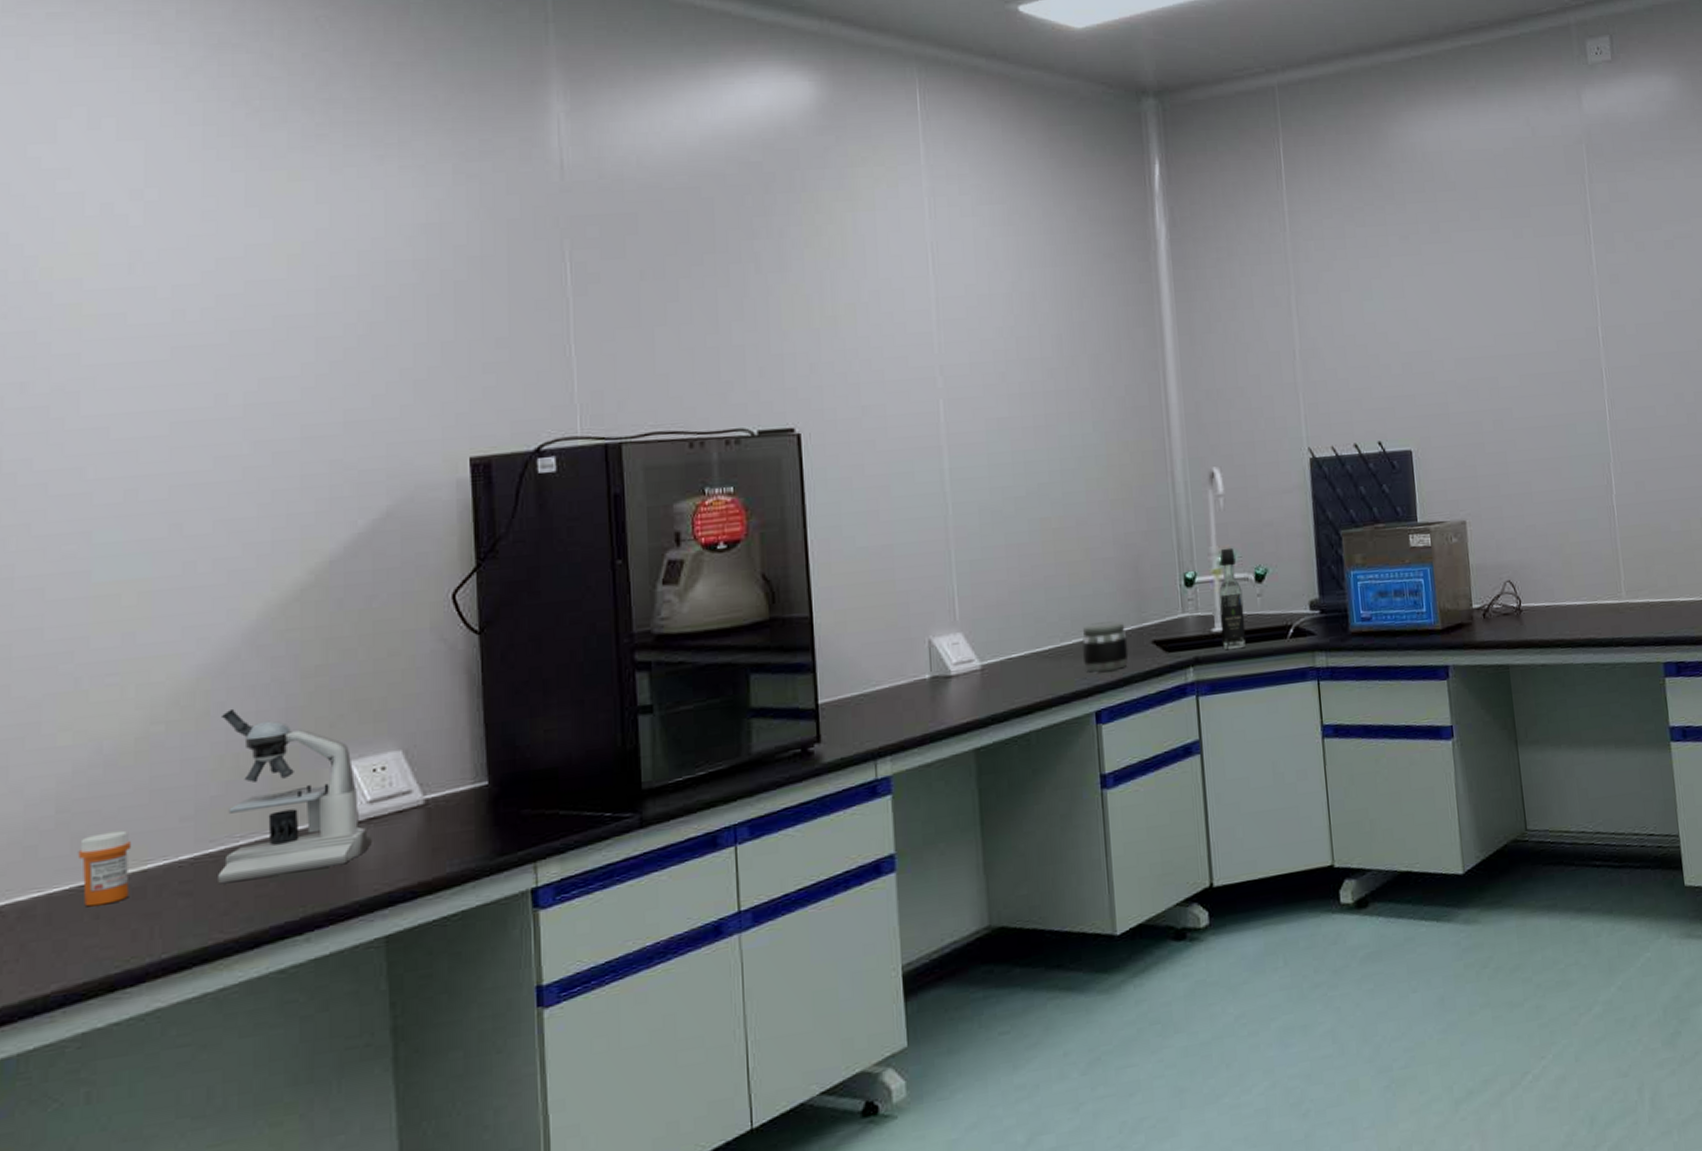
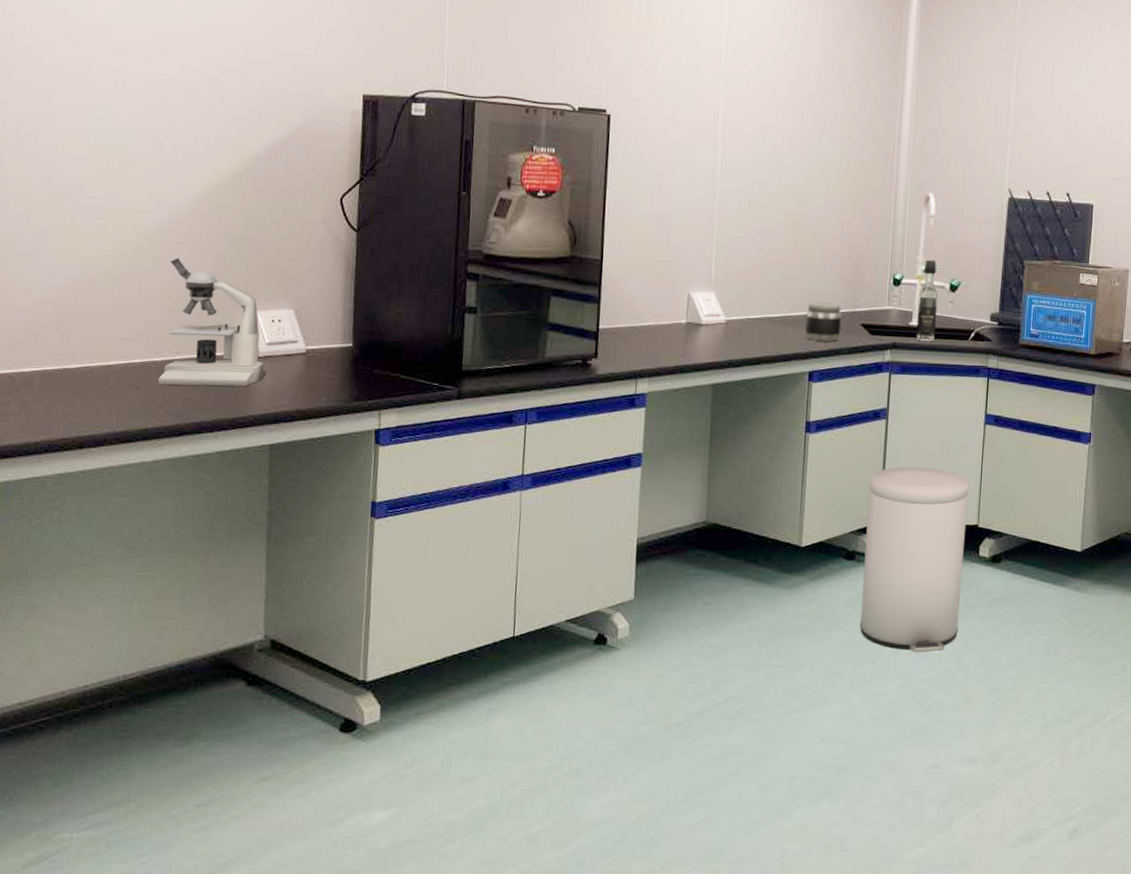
medicine bottle: present [77,830,132,907] -> none [65,333,102,385]
pedal bin: none [1190,803,1330,1043] -> present [859,466,969,653]

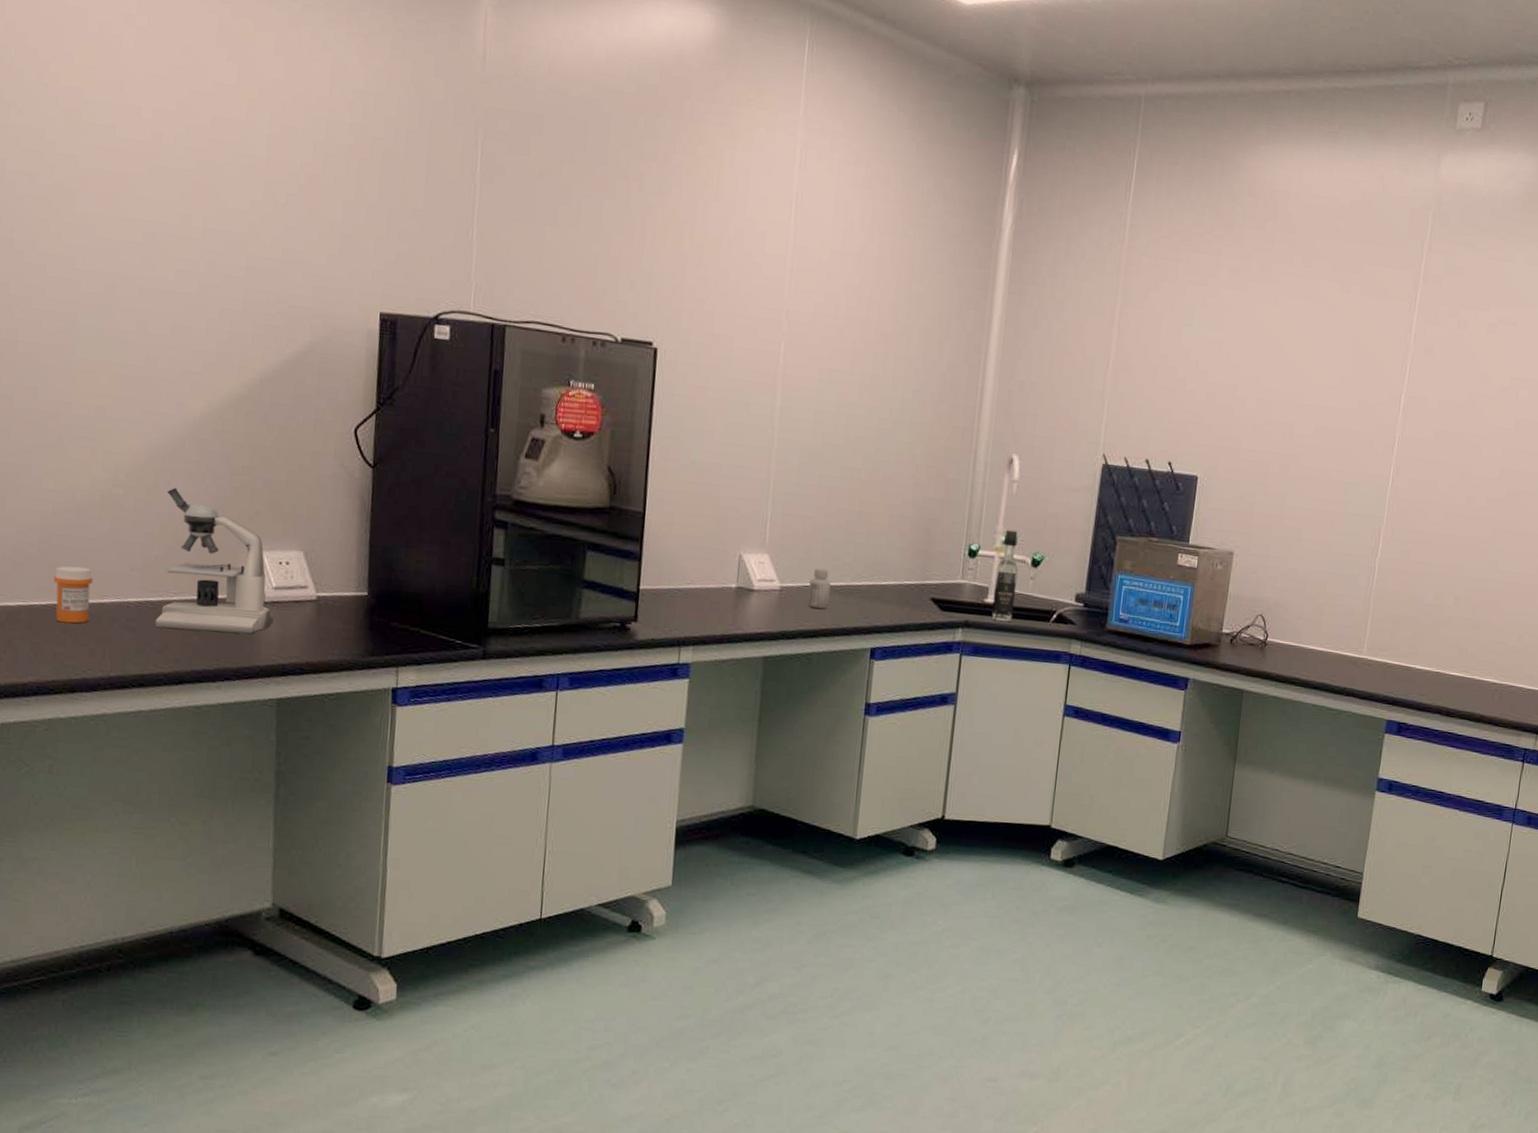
medicine bottle: none [65,333,102,385] -> present [53,565,94,624]
medicine bottle: none [750,302,772,338] -> present [807,568,832,609]
jar: present [805,302,842,342] -> none [868,571,910,617]
pedal bin: present [859,466,969,653] -> none [916,757,1043,959]

